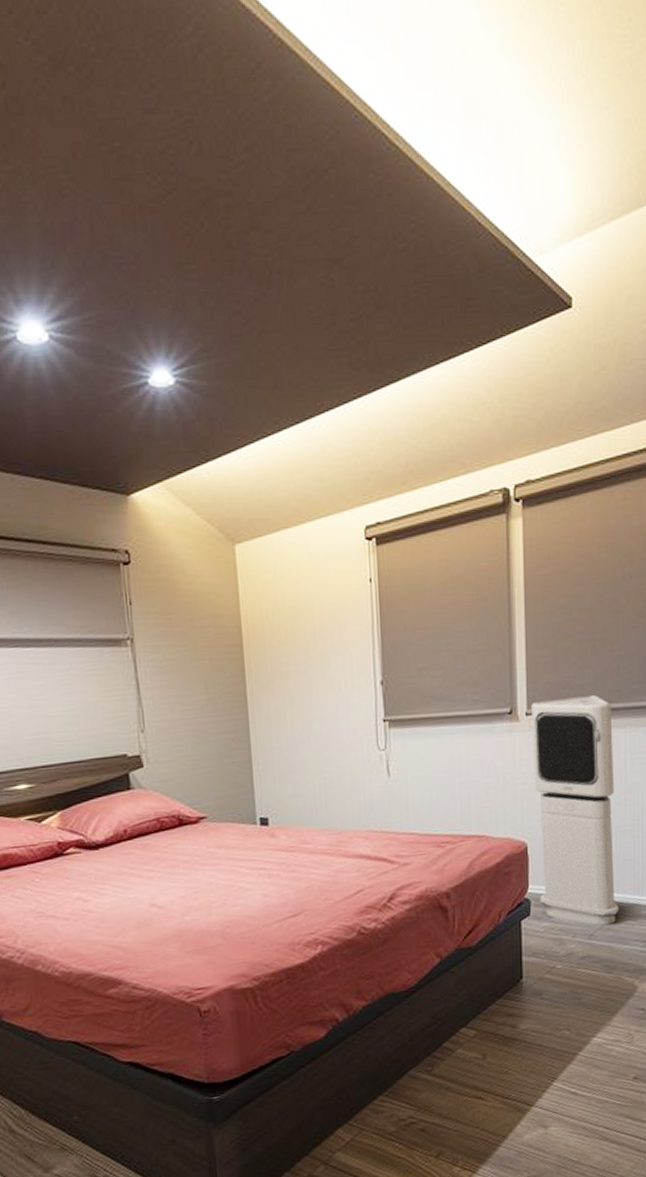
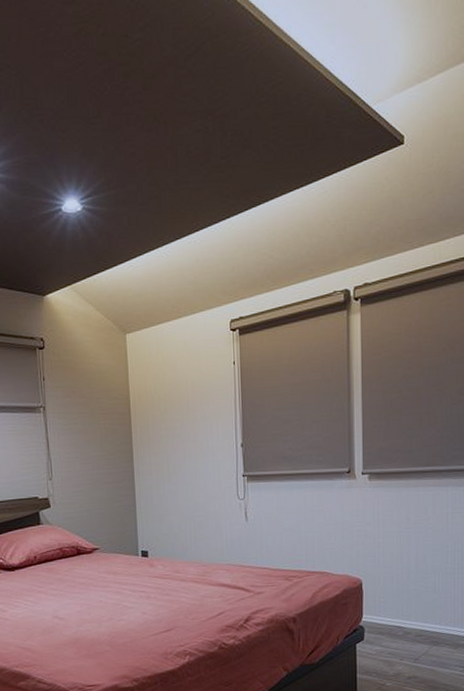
air purifier: present [531,695,620,925] -> none [367,459,441,652]

